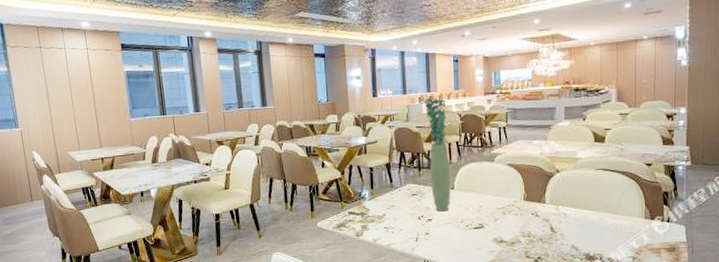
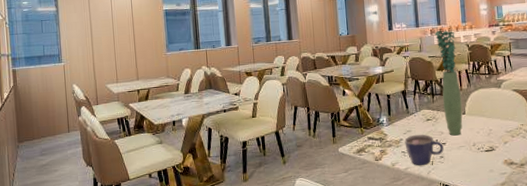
cup: none [388,209,429,242] -> present [404,134,444,165]

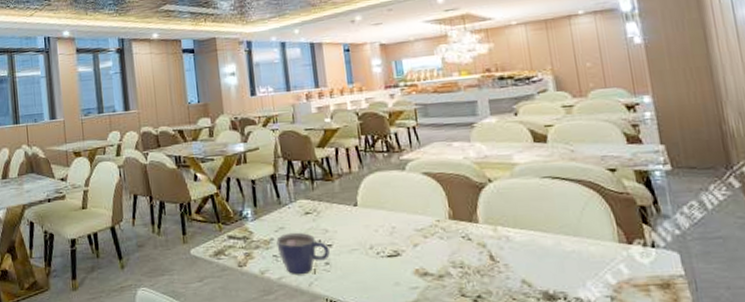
vase: present [435,27,463,136] -> none [312,90,355,235]

